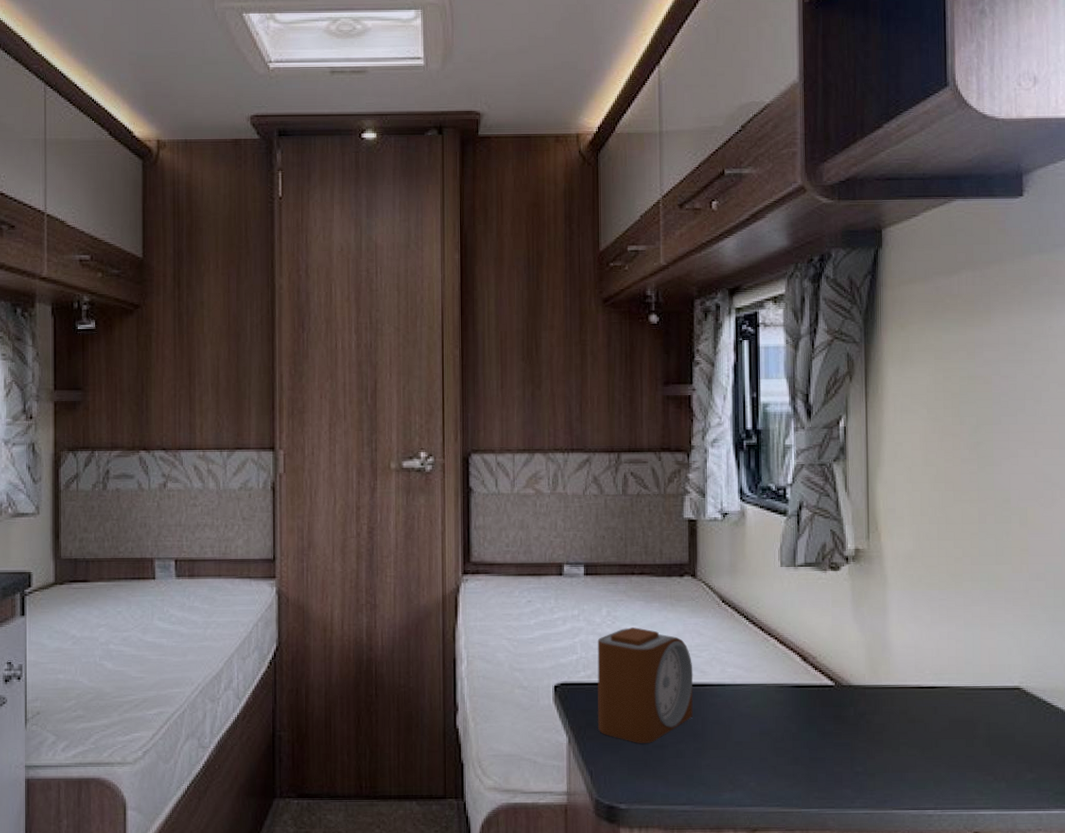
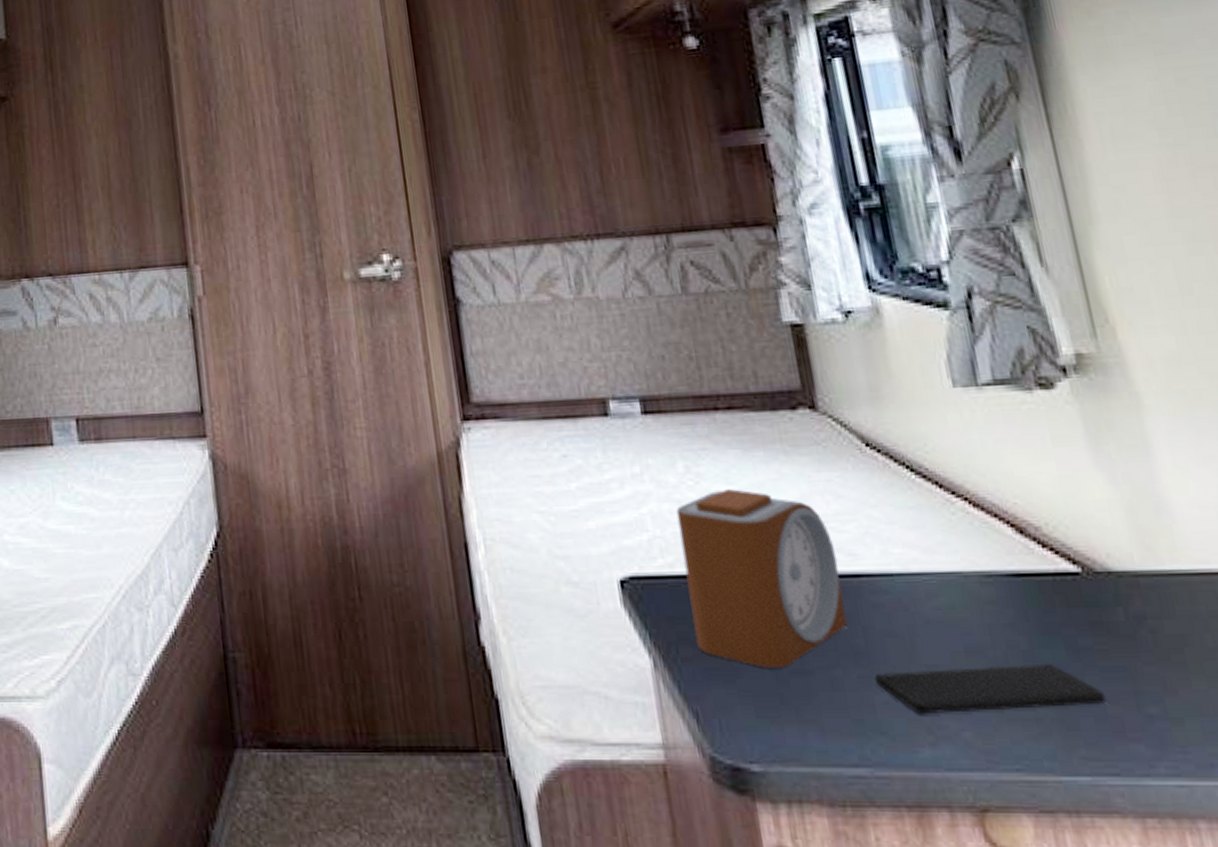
smartphone: none [704,741,835,772] -> present [874,663,1107,715]

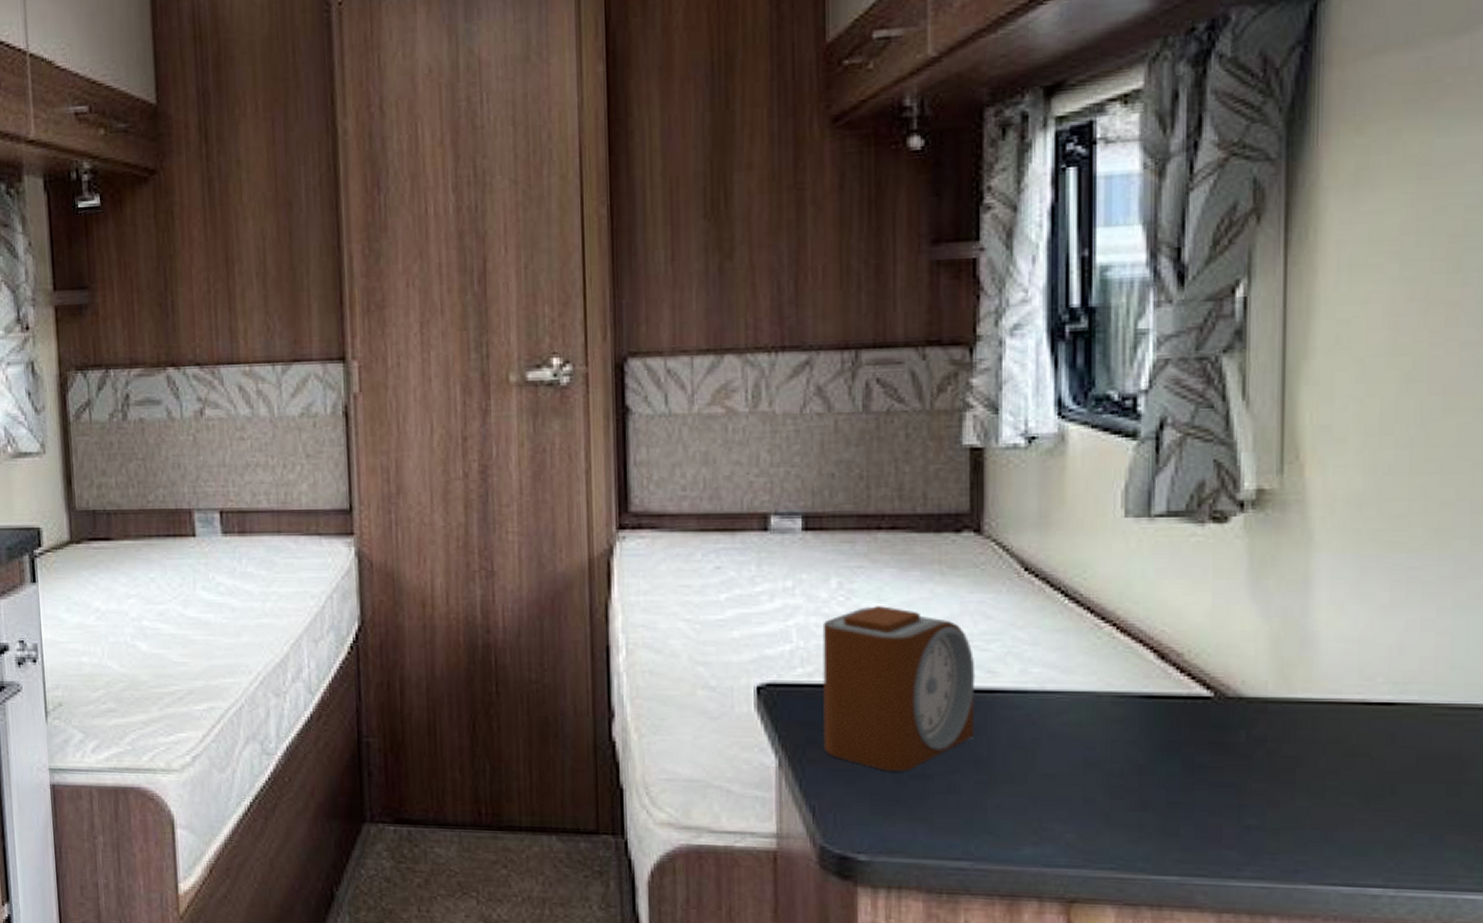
smartphone: present [874,663,1107,715] -> none [991,776,1210,818]

